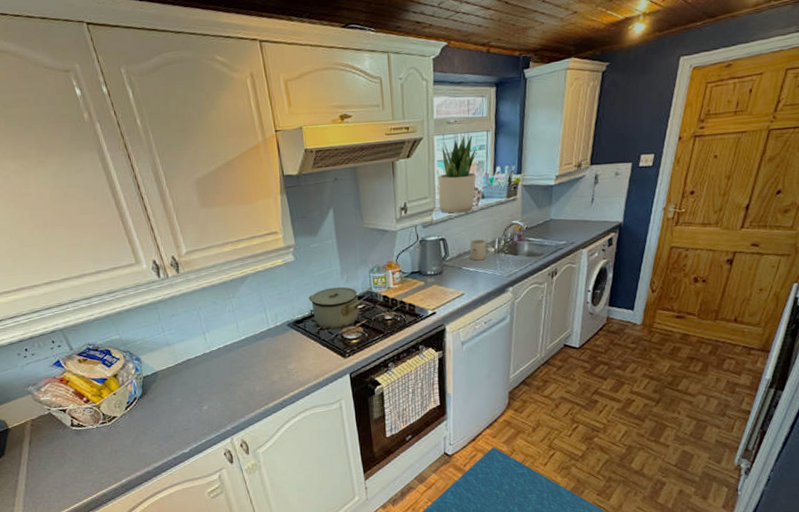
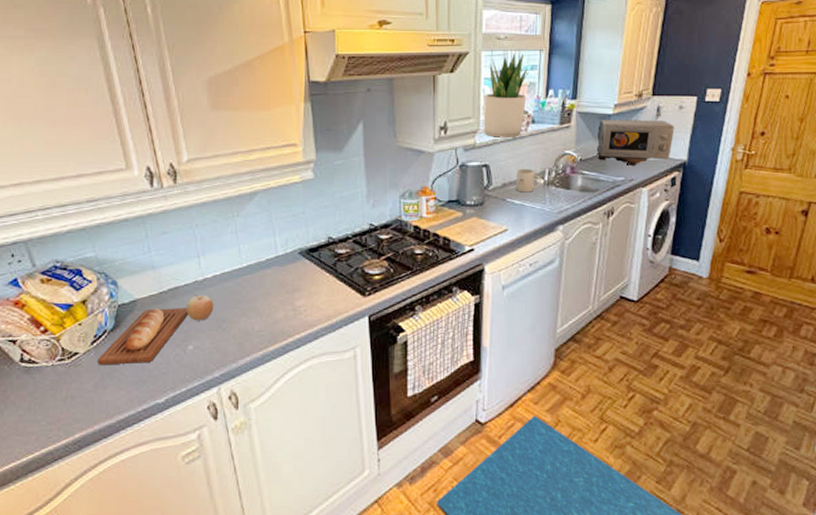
bread loaf: none [131,376,201,426] -> present [96,308,188,366]
fruit: none [198,364,221,386] -> present [187,294,214,321]
cooking pot: present [308,286,363,329] -> none [327,212,390,261]
microwave: none [540,187,611,230] -> present [596,120,674,166]

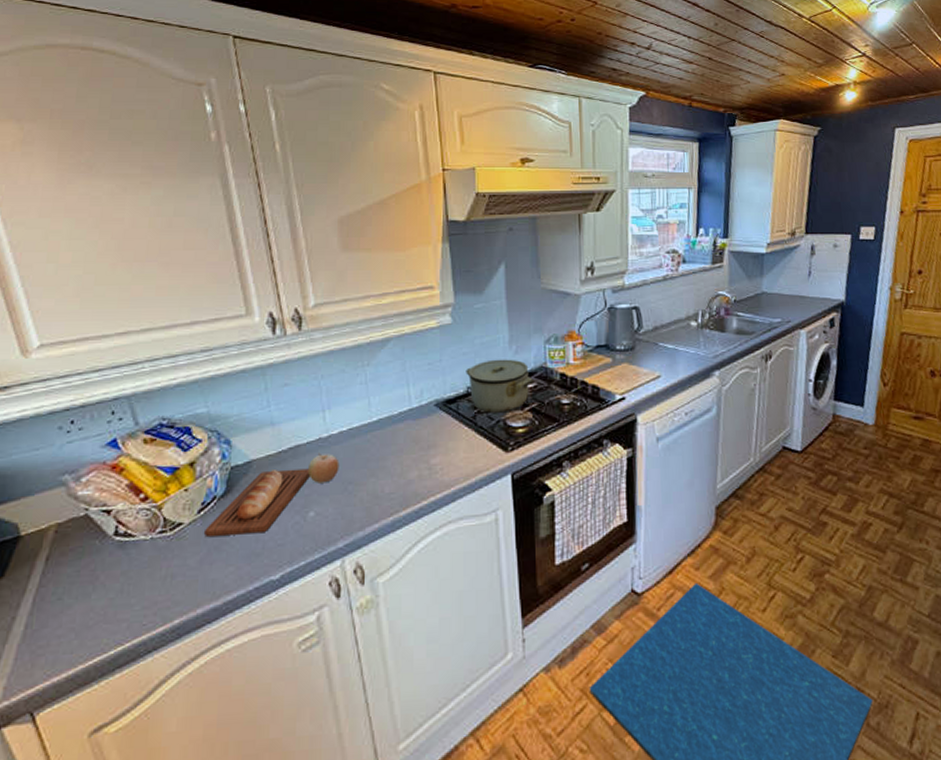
cooking pot: none [327,212,390,261] -> present [466,359,535,413]
planter: present [484,53,529,138] -> none [632,191,678,278]
mug: present [515,168,541,193] -> none [667,310,694,336]
microwave: present [596,120,674,166] -> none [751,259,830,306]

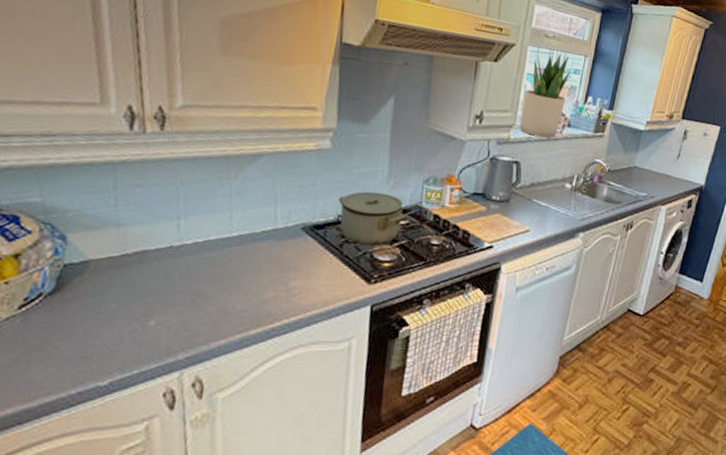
bread loaf: present [203,468,310,538] -> none [22,273,156,337]
fruit: present [308,452,340,484] -> none [153,261,190,293]
planter: none [632,191,678,278] -> present [520,54,572,139]

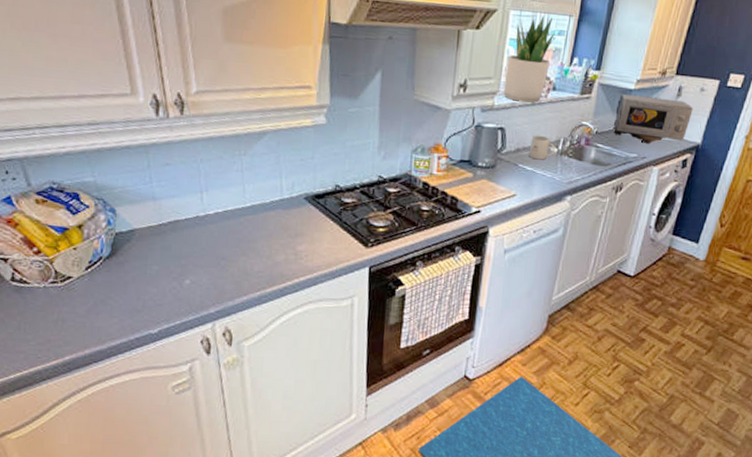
cooking pot: present [338,191,408,246] -> none [335,162,399,212]
mug: none [543,170,569,196] -> present [528,135,555,160]
microwave: none [624,134,697,183] -> present [612,94,693,144]

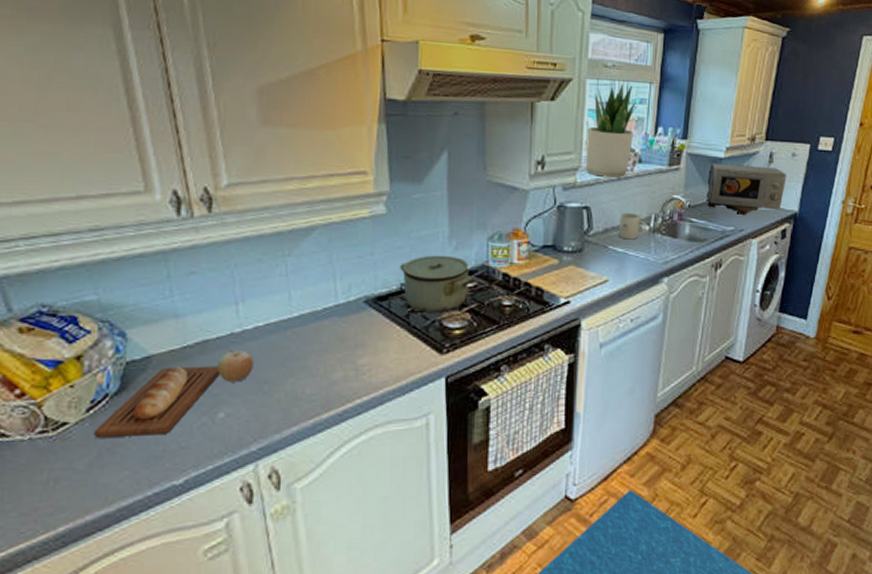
bread loaf: none [90,240,187,294] -> present [93,366,220,439]
fruit: none [186,229,214,257] -> present [218,349,254,382]
cooking pot: none [335,162,399,212] -> present [400,255,475,312]

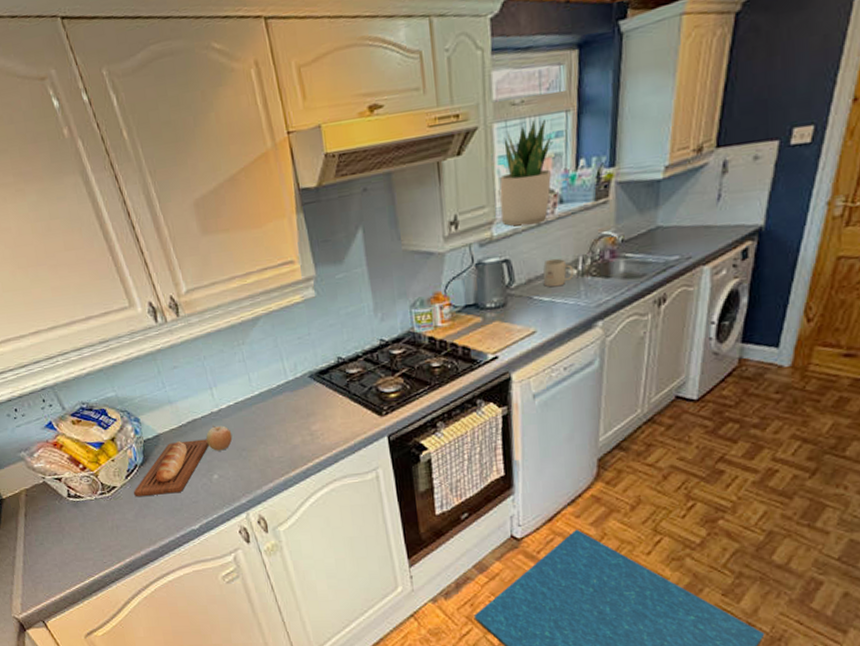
cooking pot: present [400,255,475,312] -> none [334,327,403,381]
microwave: present [706,163,786,215] -> none [642,178,747,241]

